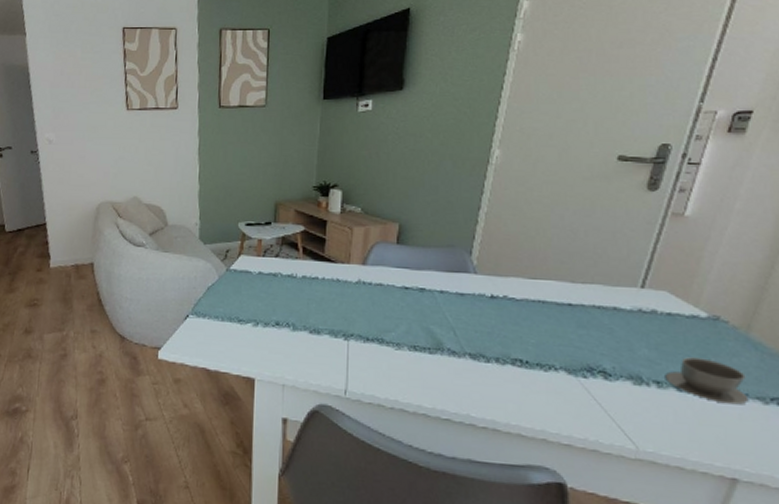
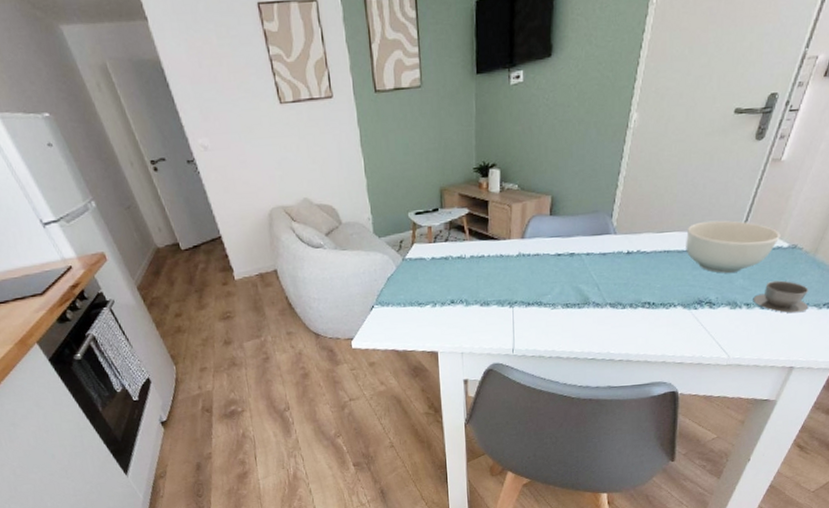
bowl: none [566,273,695,339] -> present [686,220,781,273]

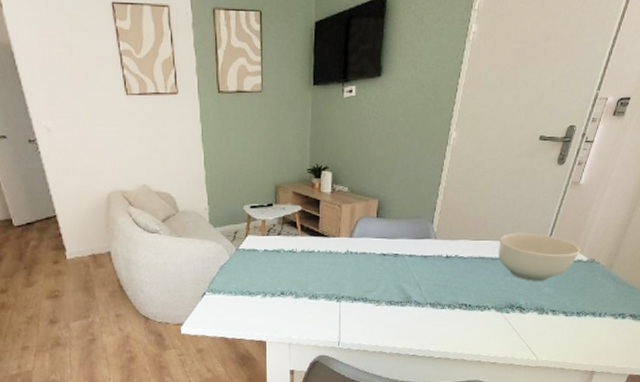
teacup: present [753,280,809,314] -> none [558,290,607,321]

